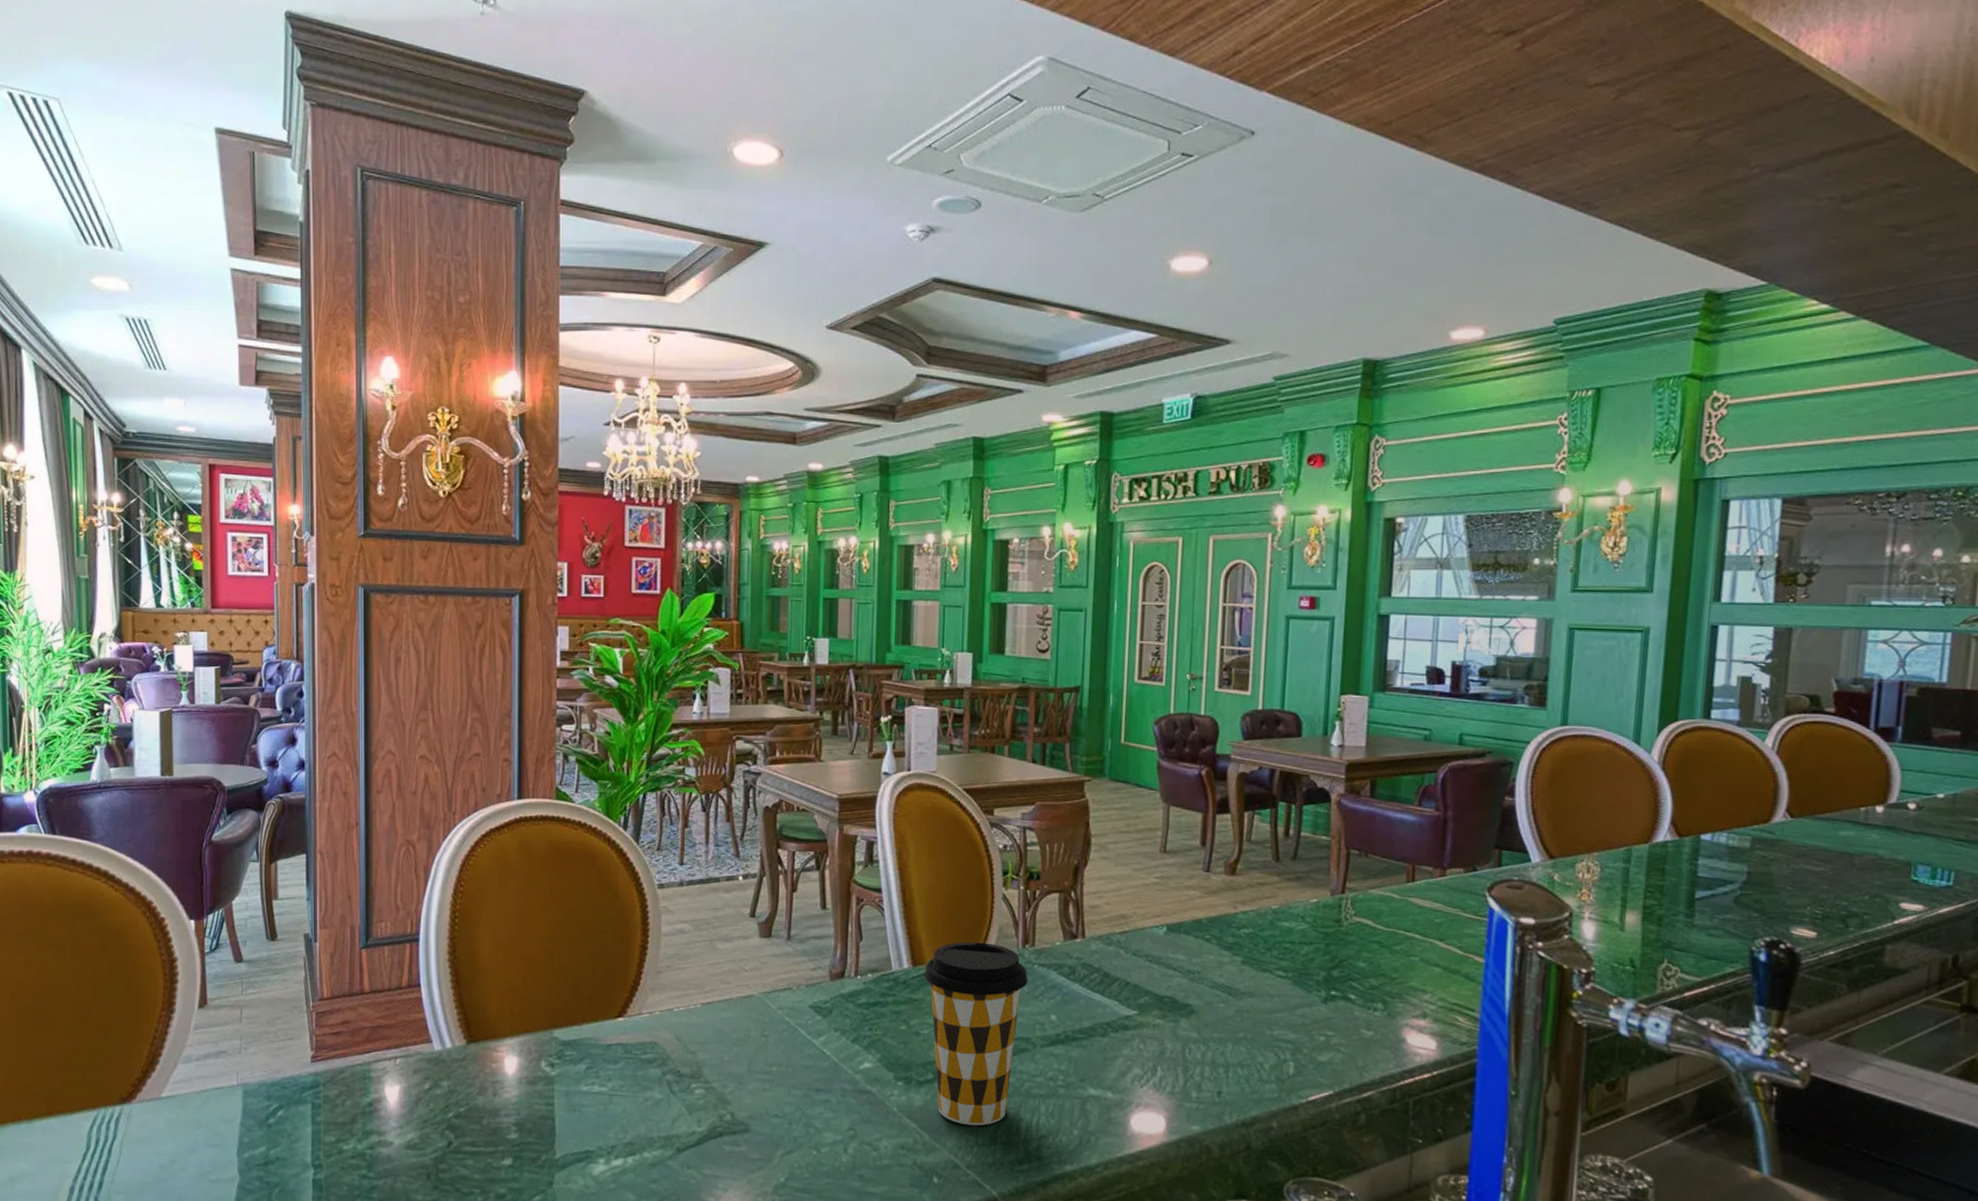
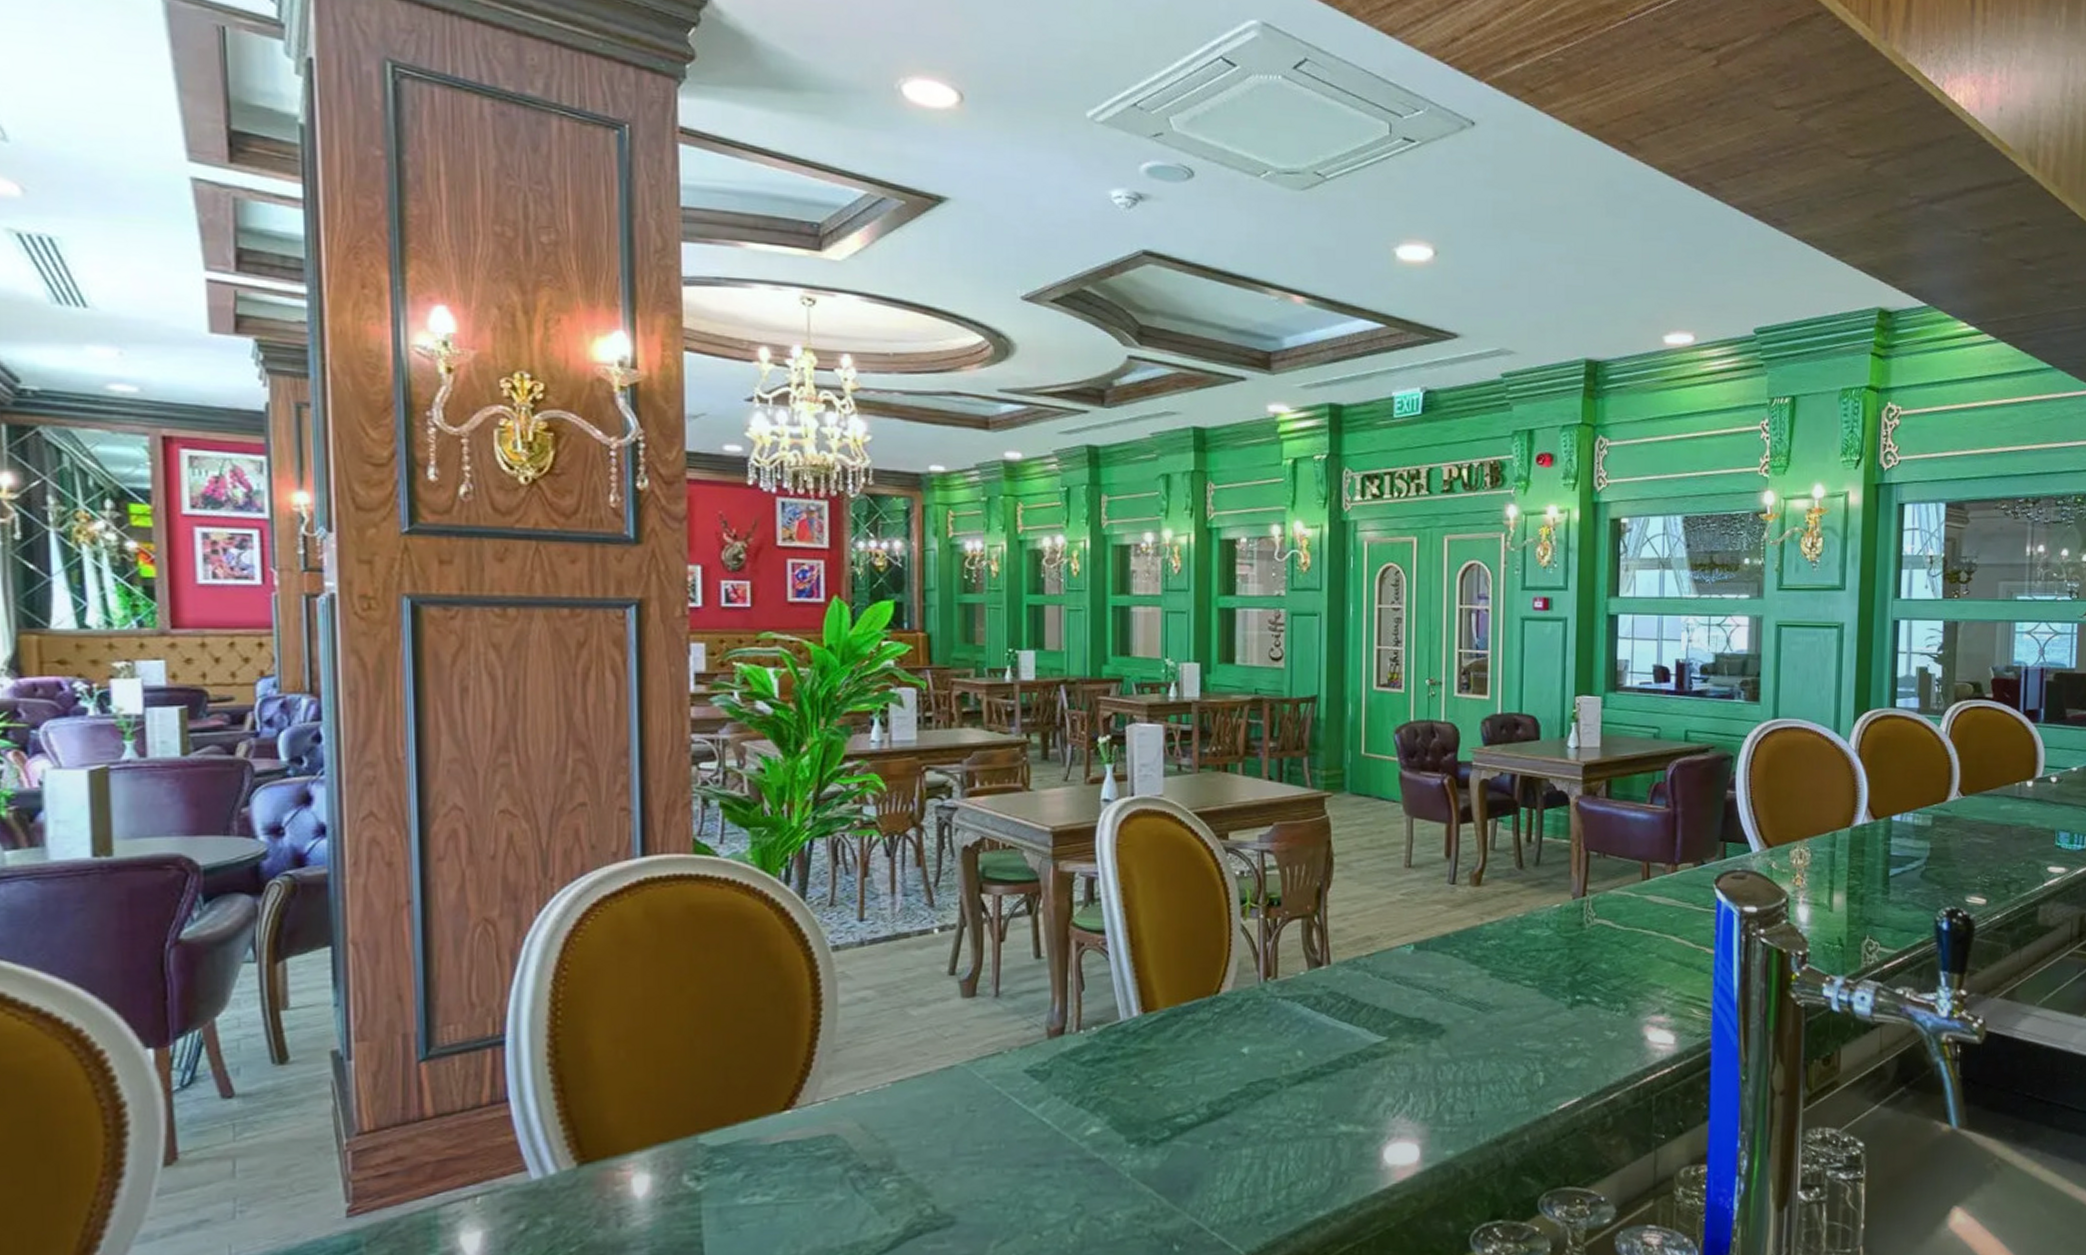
coffee cup: present [924,941,1028,1126] -> none [1156,979,1272,1182]

